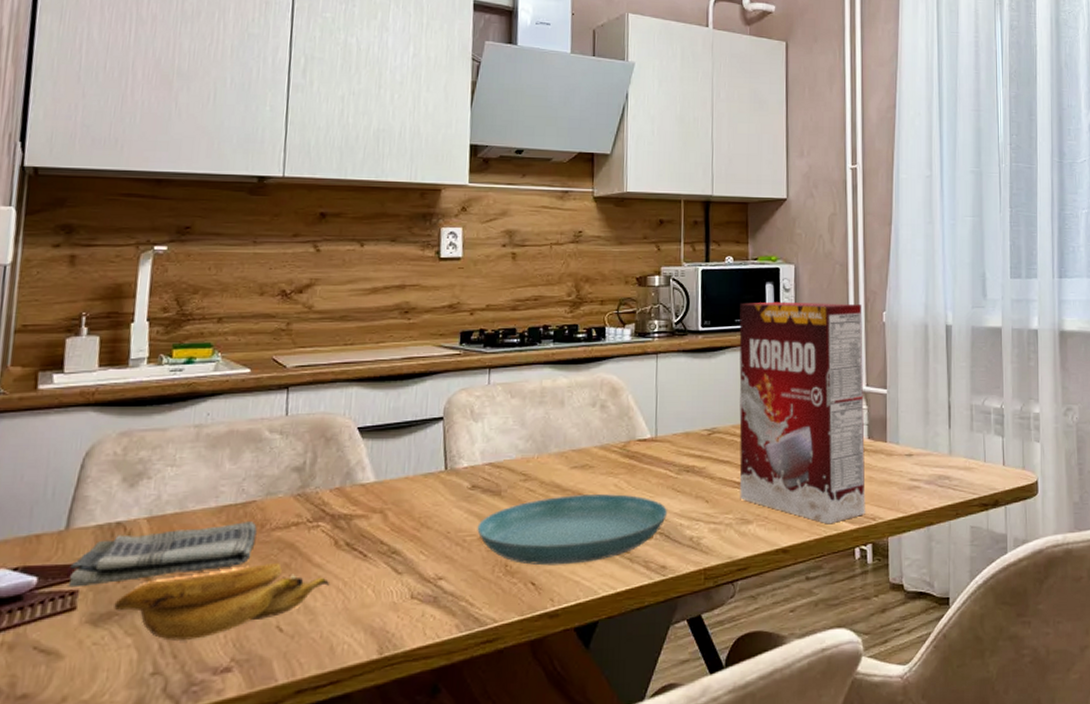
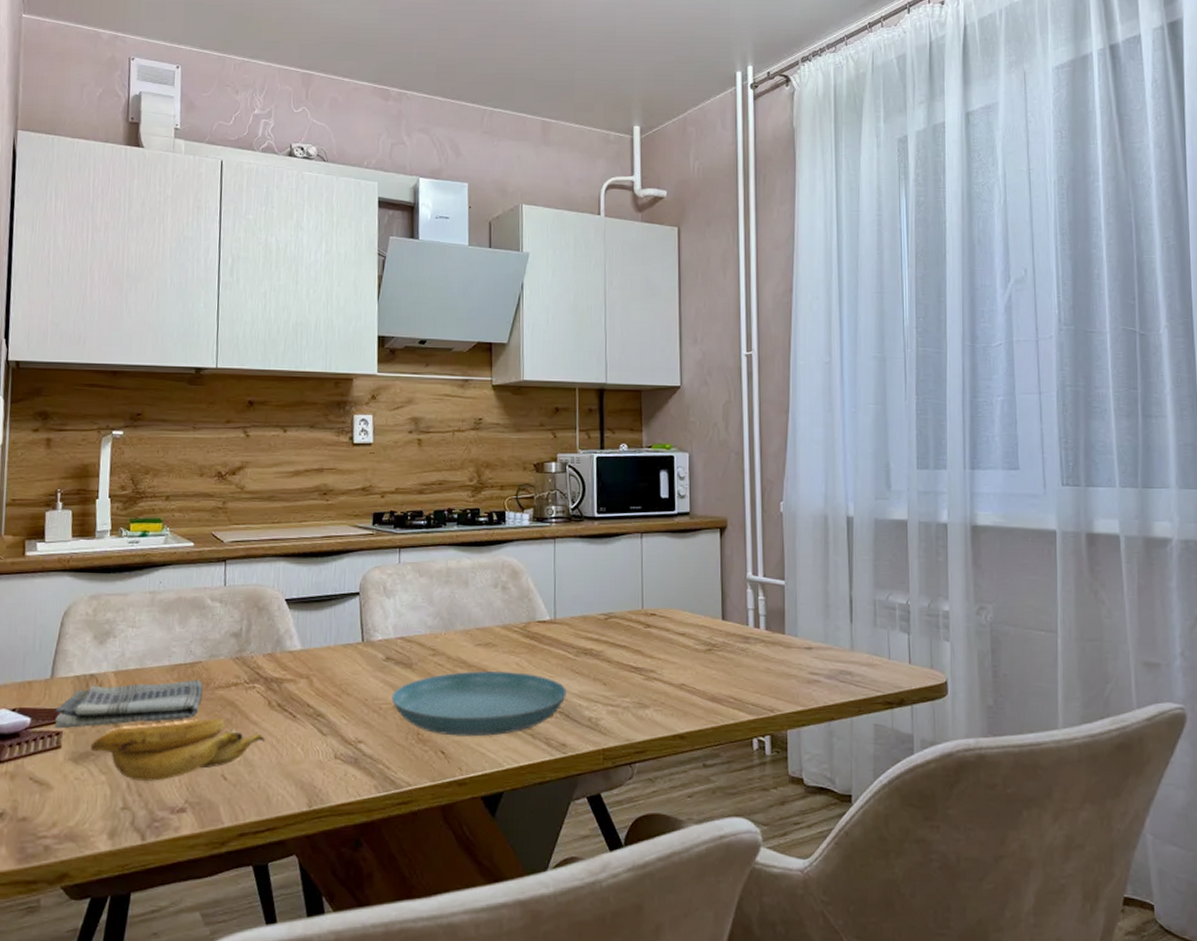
cereal box: present [739,301,866,525] -> none [634,489,763,714]

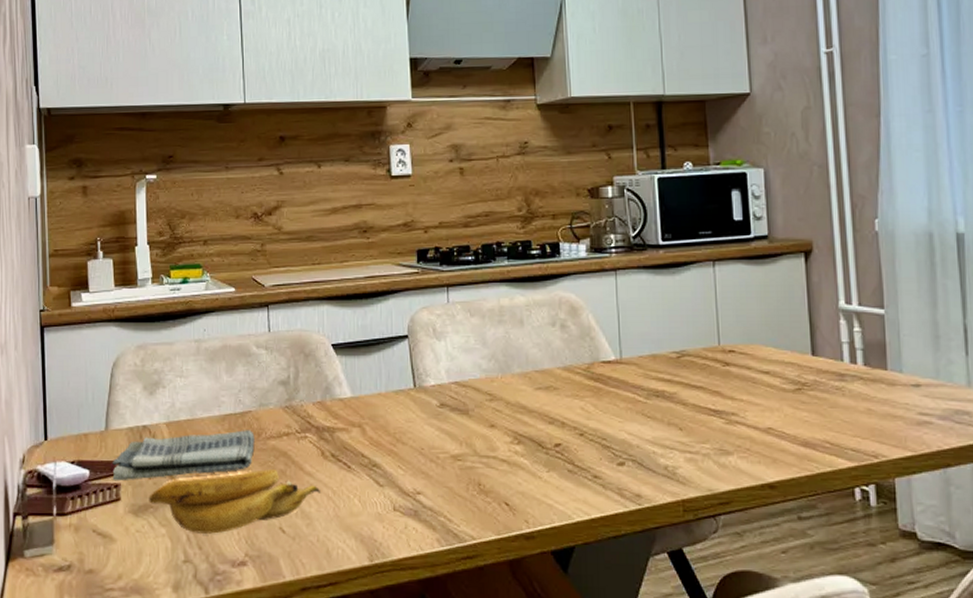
saucer: present [391,671,566,737] -> none [449,417,638,487]

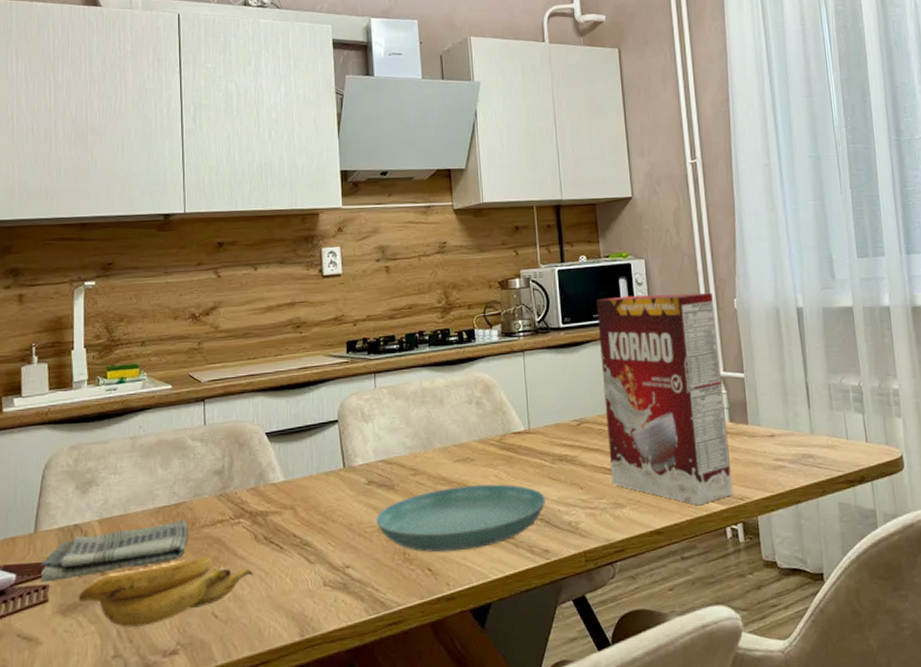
saucer: none [449,417,638,487] -> present [376,484,545,553]
cereal box: none [703,210,865,460] -> present [596,293,733,506]

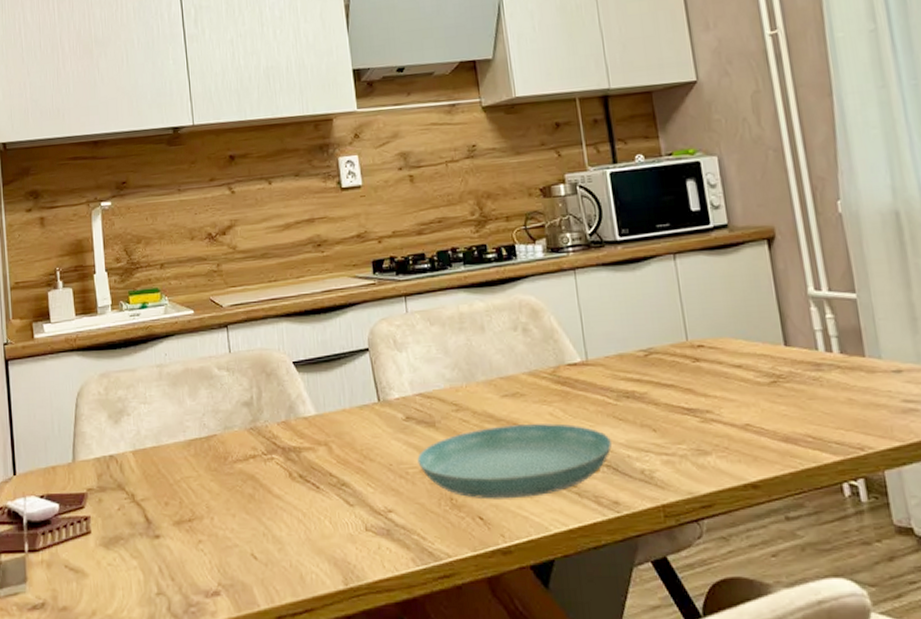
dish towel: present [40,520,189,583] -> none [81,454,222,514]
banana: present [78,557,254,627] -> none [119,494,291,564]
cereal box: present [596,293,733,506] -> none [659,194,850,456]

